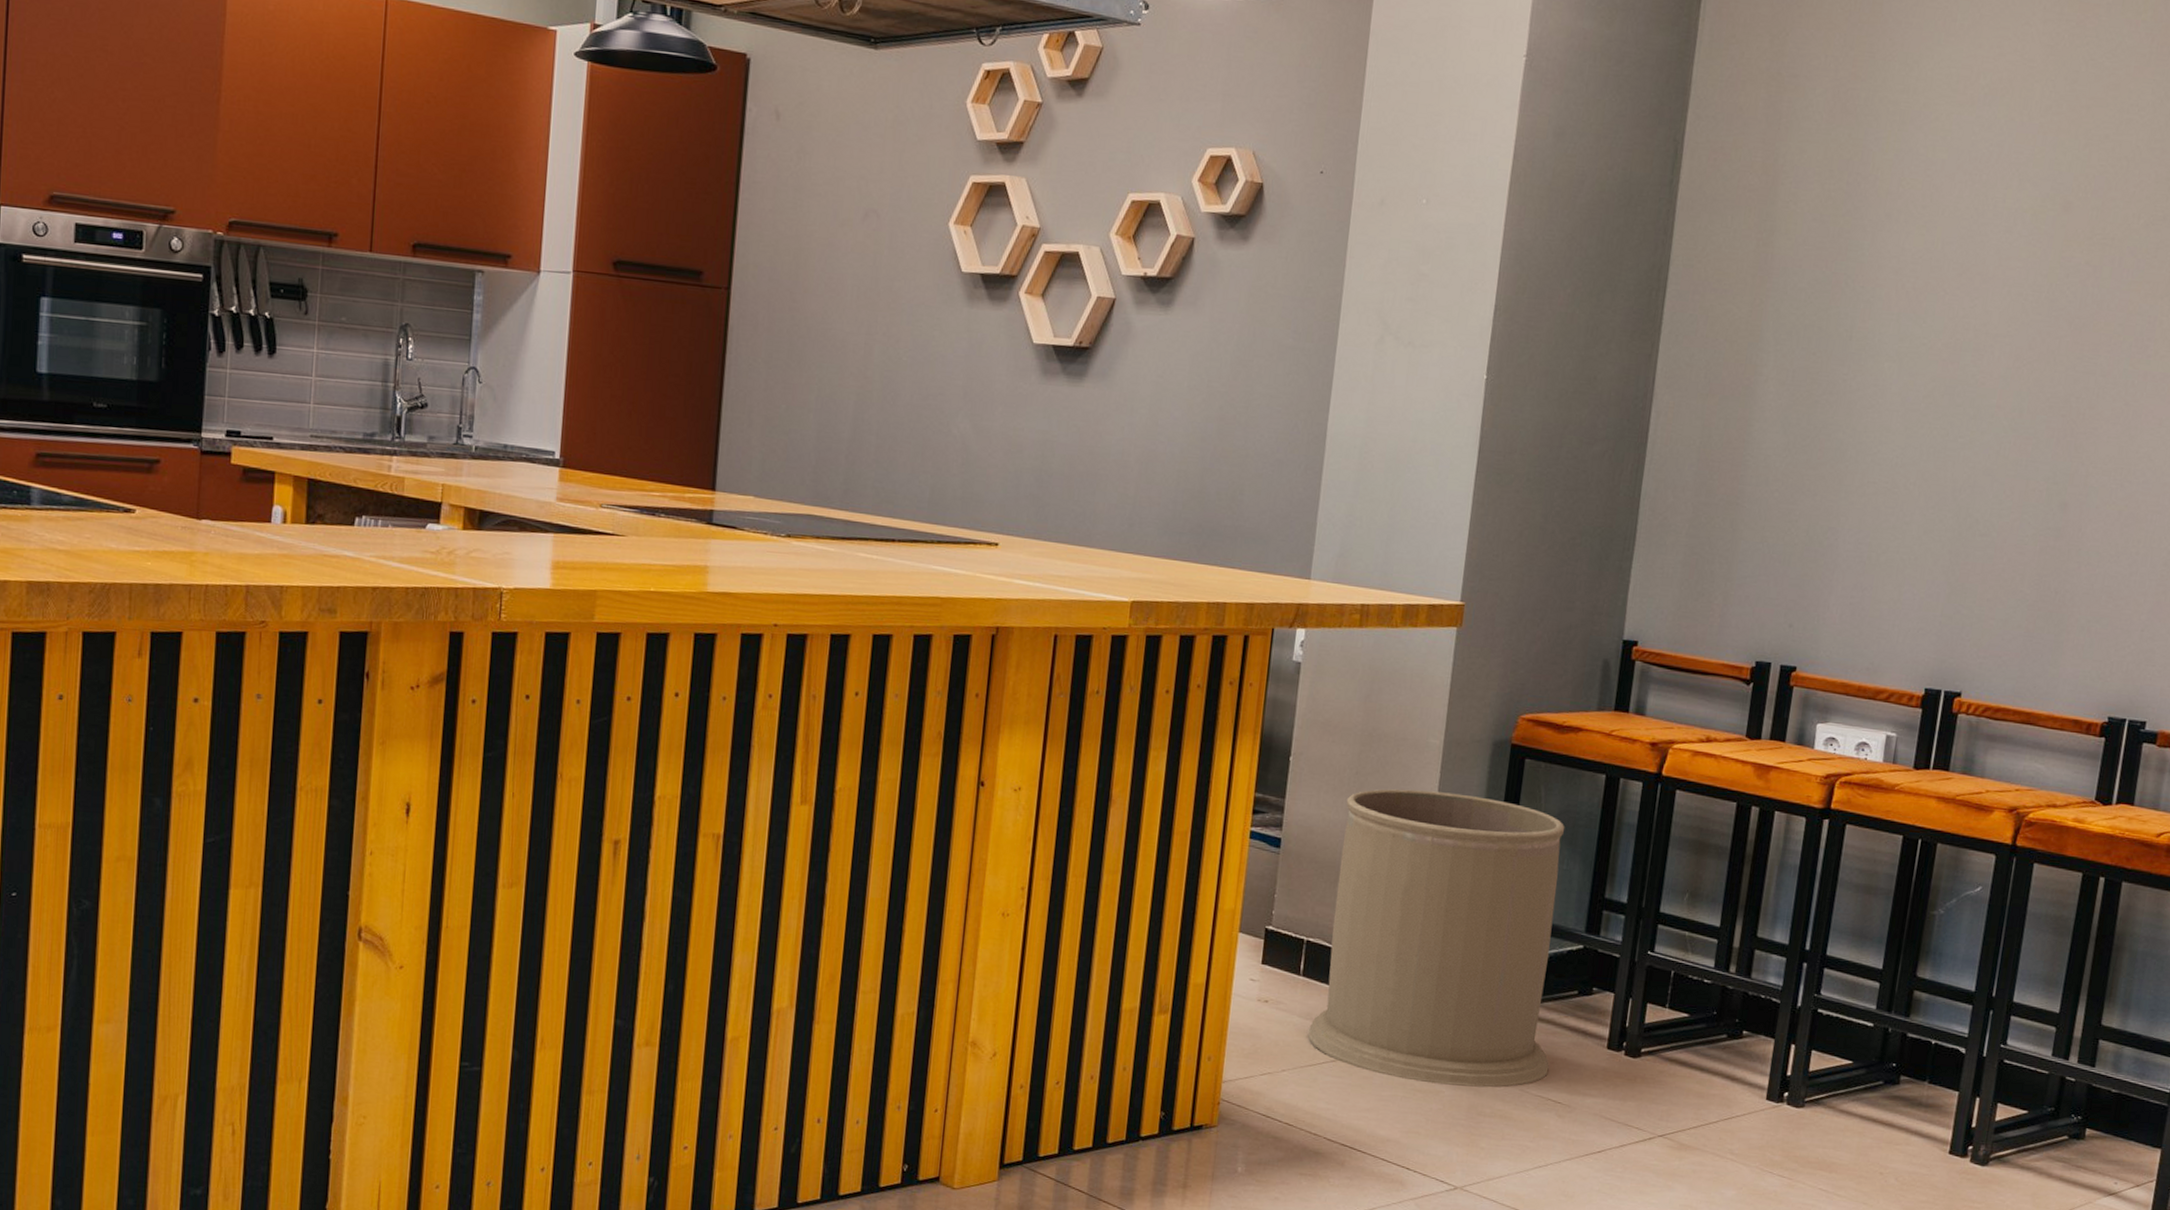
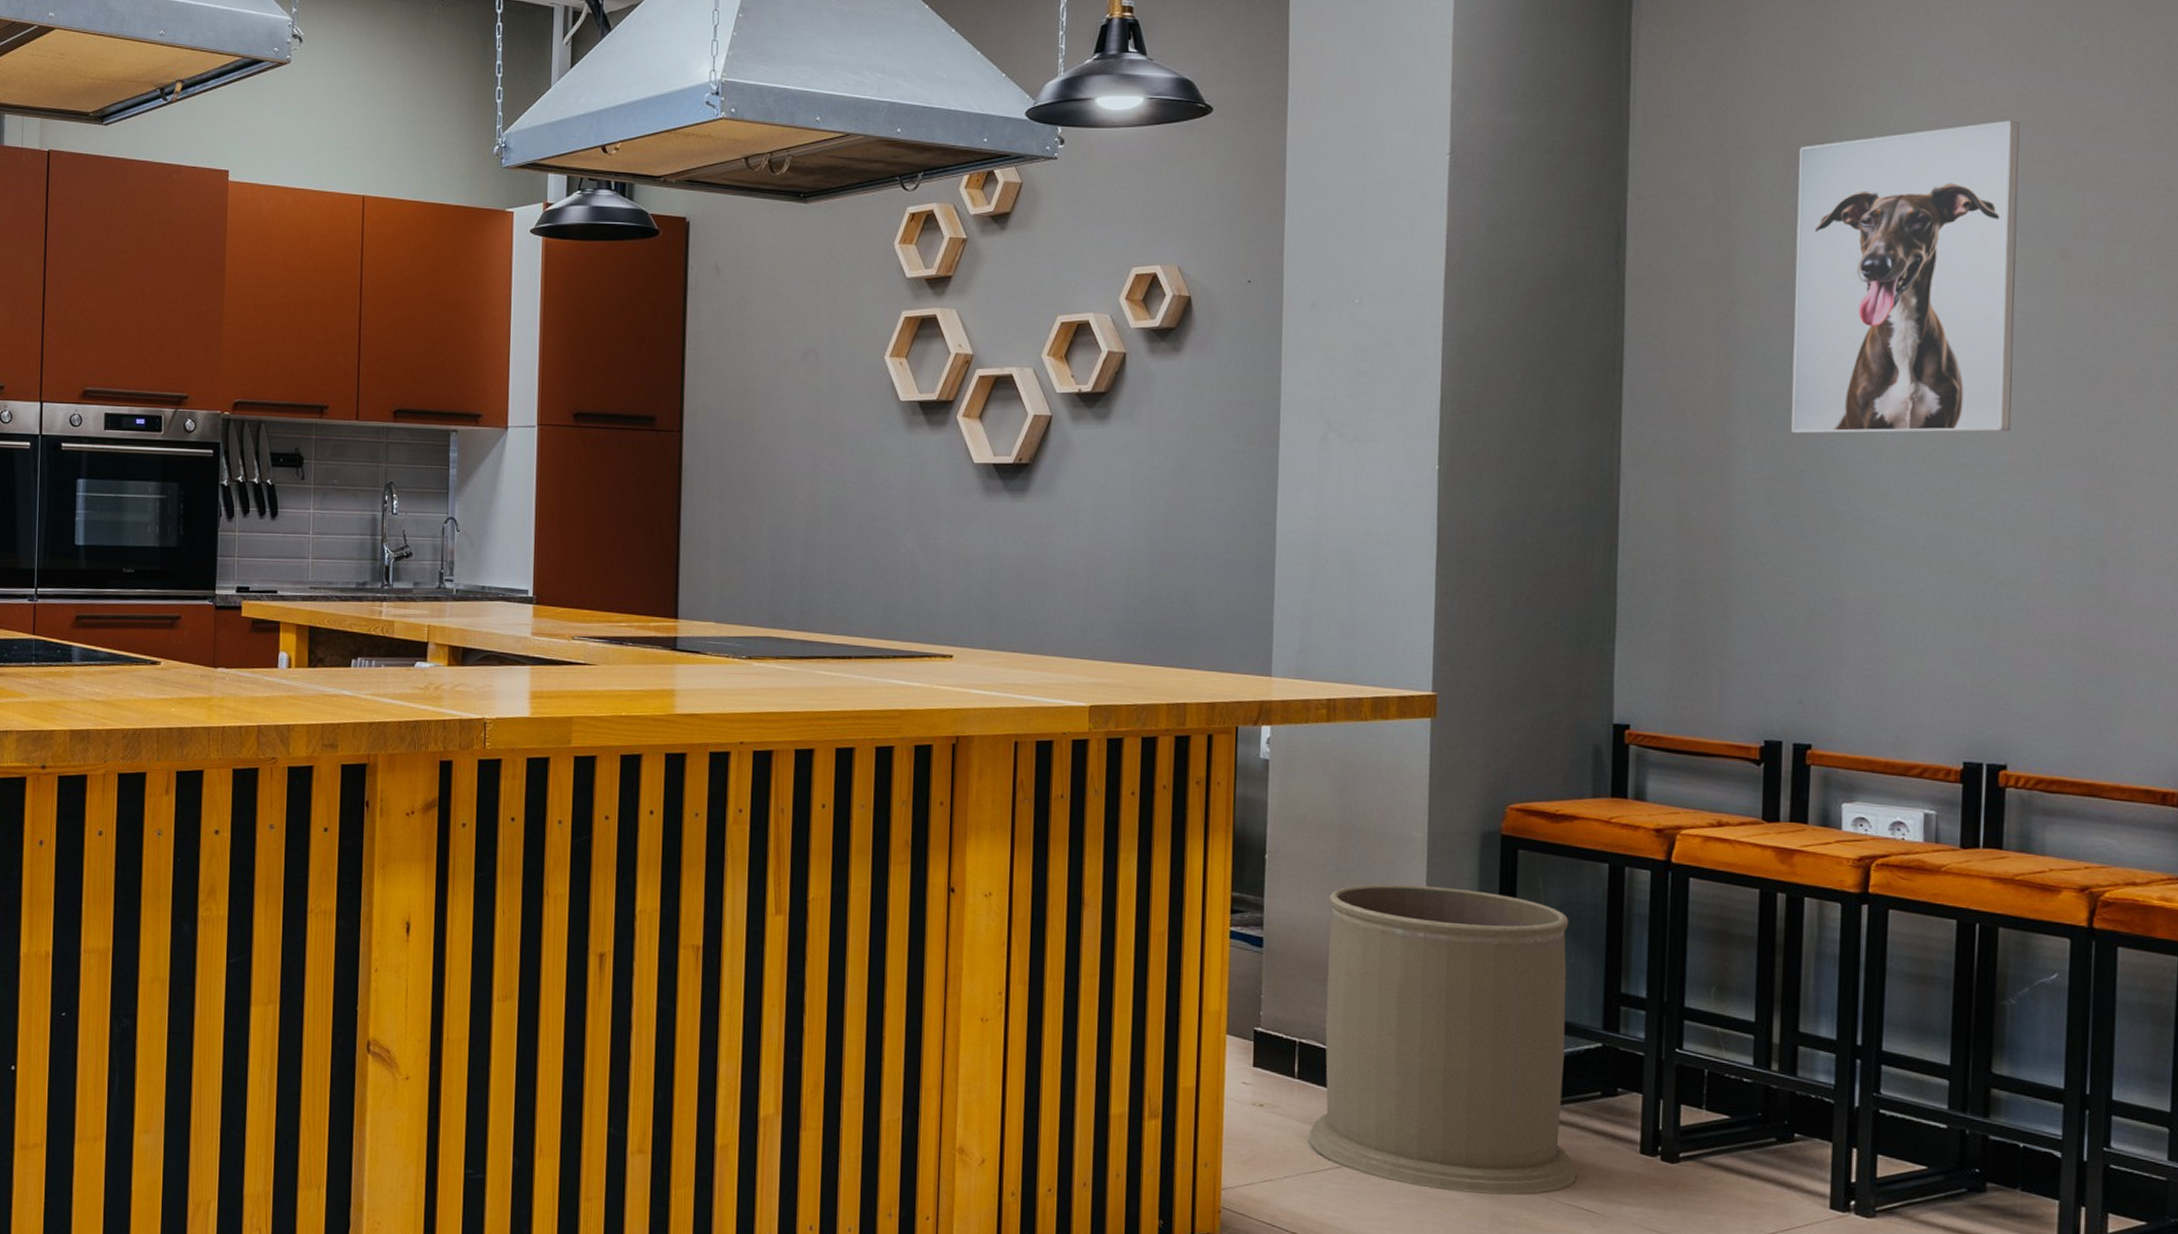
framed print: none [1811,70,2044,375] -> present [1791,120,2020,434]

